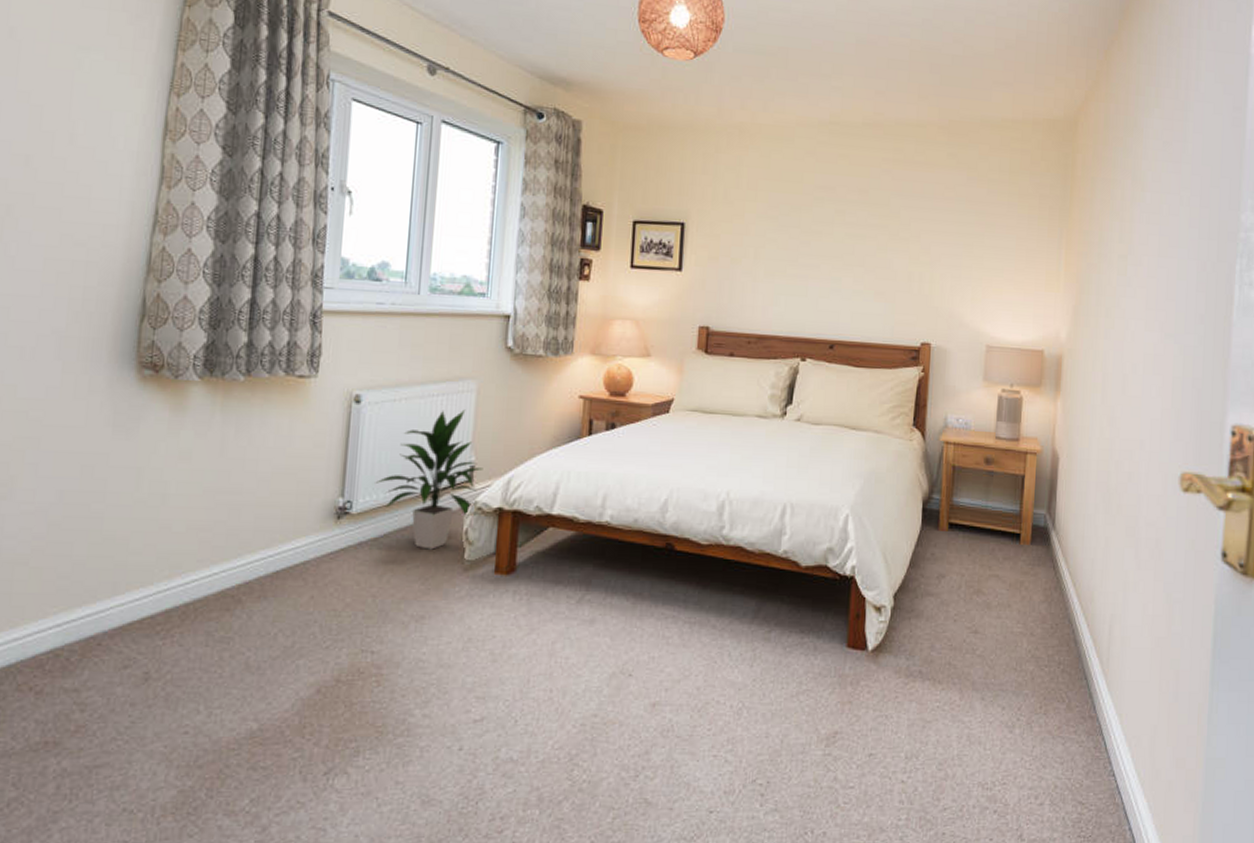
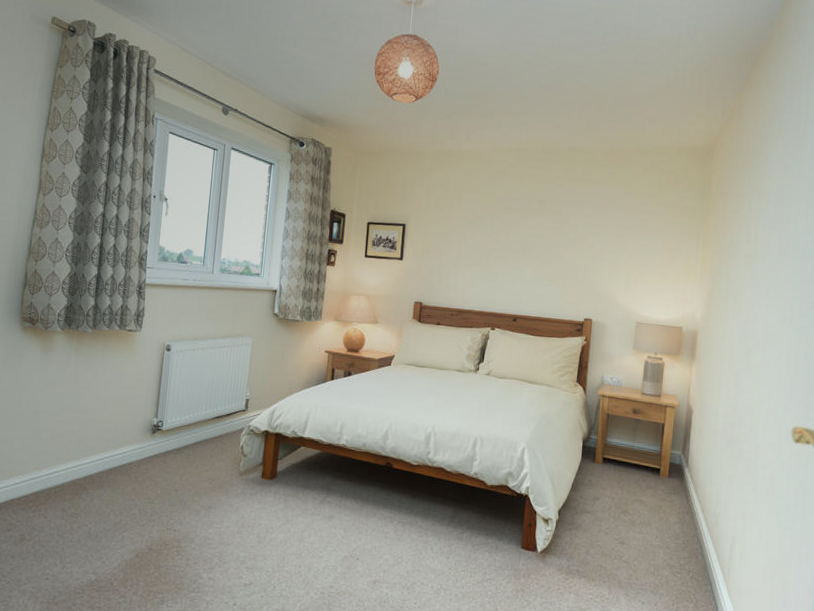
indoor plant: present [375,409,483,550] -> none [179,358,255,459]

